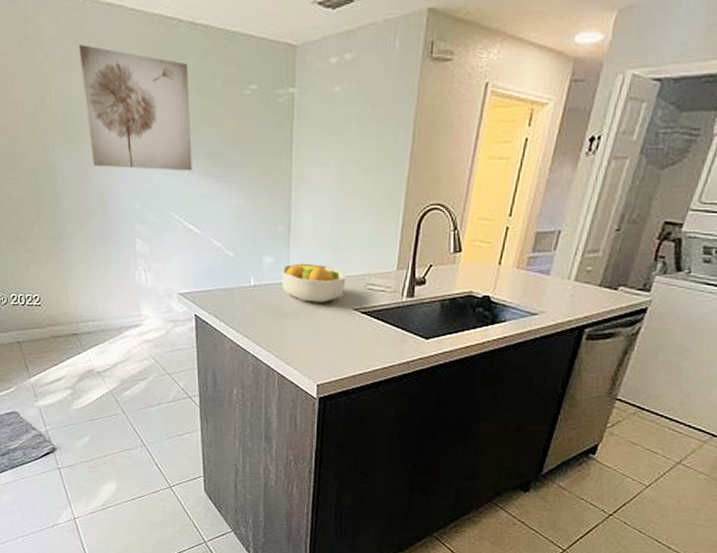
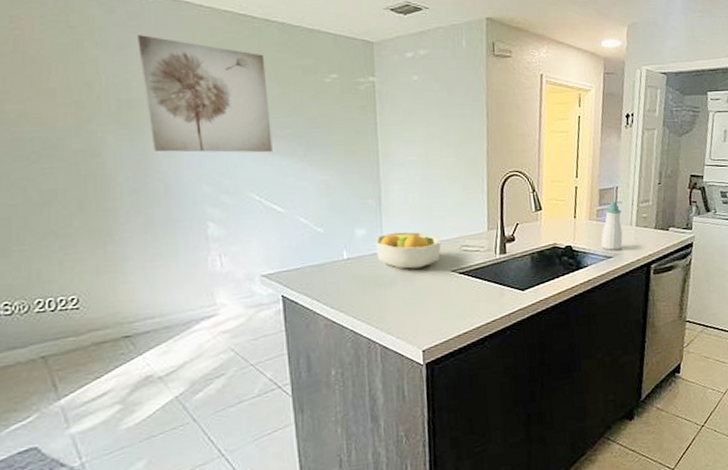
soap bottle: none [526,247,564,306] -> present [601,200,623,250]

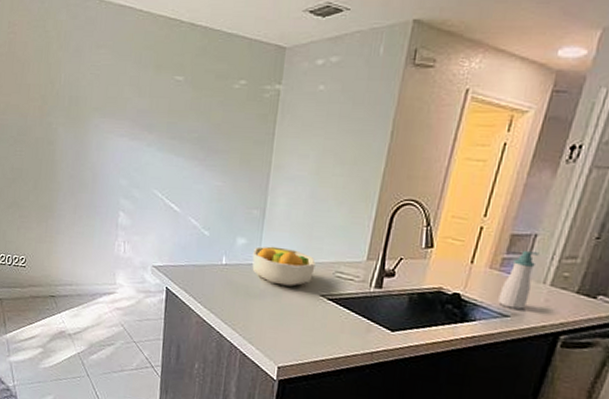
wall art: present [138,35,273,153] -> none [89,39,185,154]

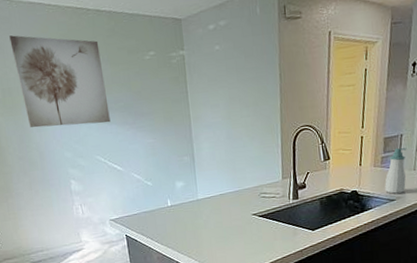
wall art: none [89,39,185,154] -> present [9,35,111,128]
fruit bowl: present [252,246,316,287] -> none [191,182,244,214]

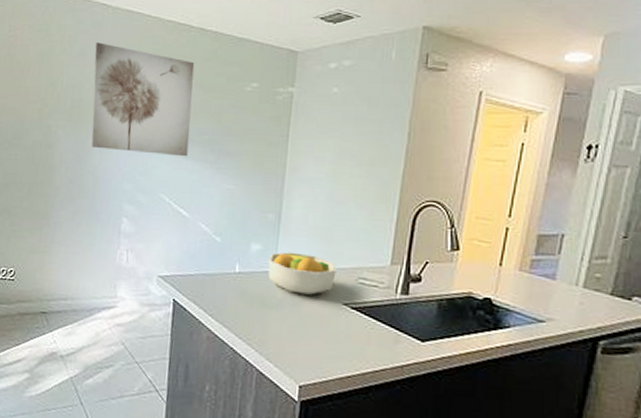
fruit bowl: none [191,182,244,214] -> present [268,252,337,295]
soap bottle: present [385,147,407,194] -> none [532,250,569,314]

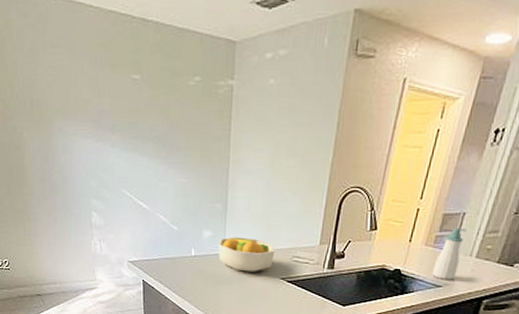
wall art: present [91,42,195,157] -> none [44,38,142,154]
soap bottle: none [532,250,569,314] -> present [432,227,467,280]

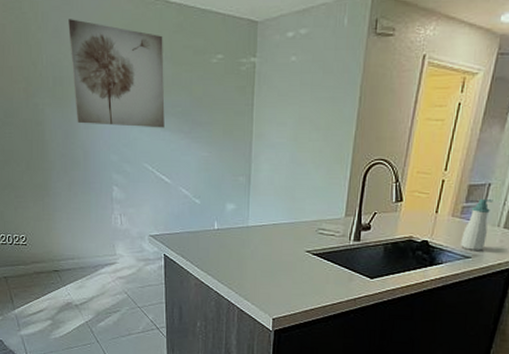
wall art: none [44,38,142,154] -> present [68,19,165,128]
fruit bowl: present [218,236,275,272] -> none [241,209,300,245]

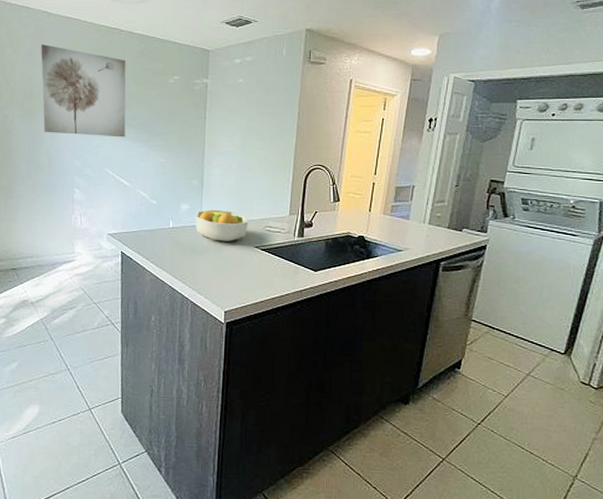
fruit bowl: none [241,209,300,245] -> present [195,209,248,242]
soap bottle: present [461,198,494,250] -> none [393,198,418,244]

